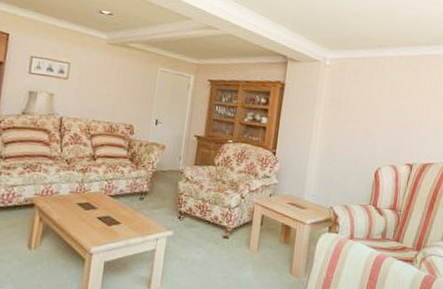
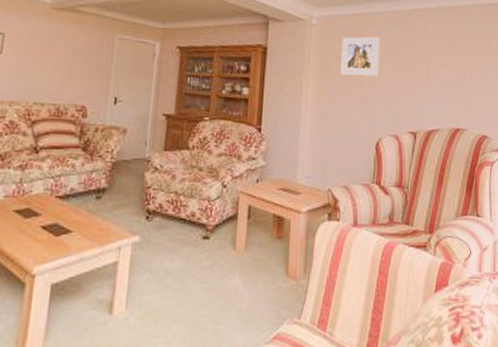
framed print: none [348,77,387,114] -> present [340,36,380,77]

